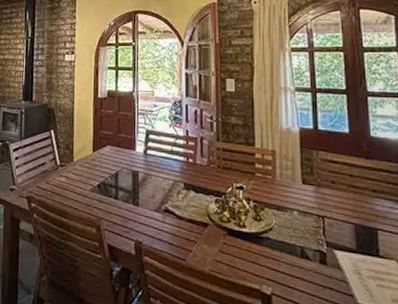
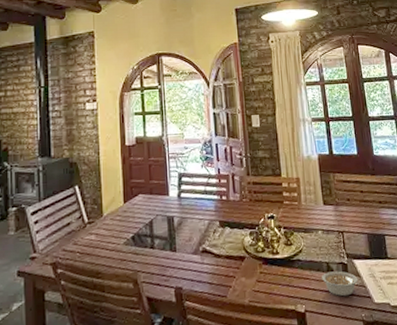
legume: none [293,257,339,289] -> present [321,271,359,297]

